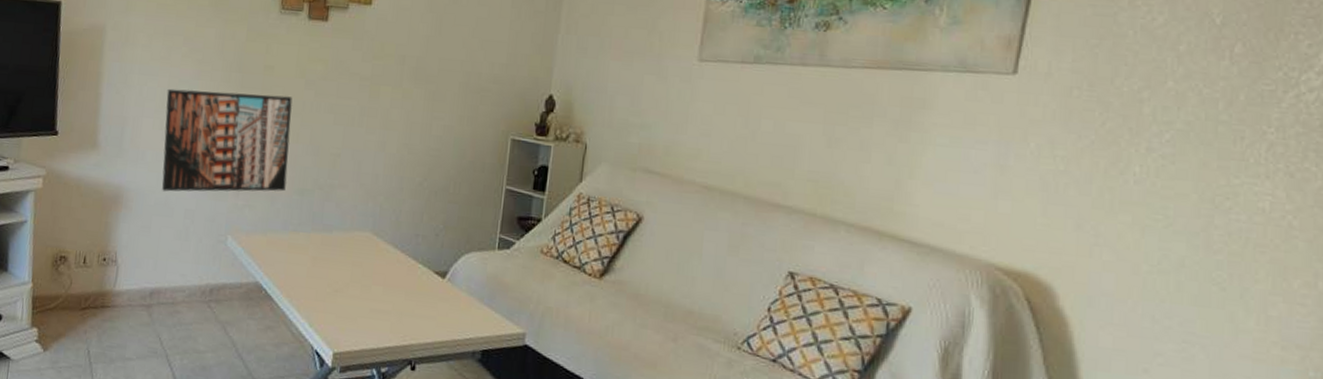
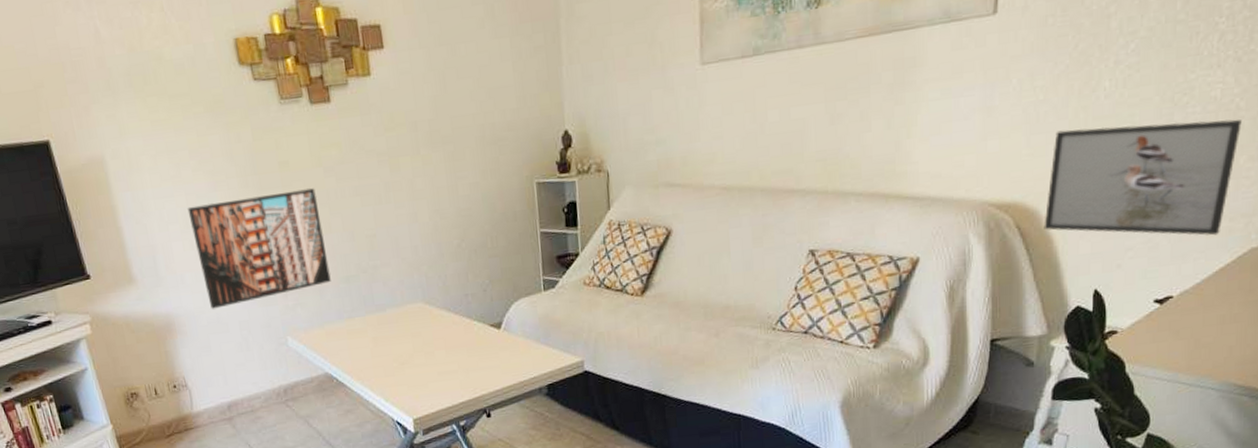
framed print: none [1058,206,1295,363] -> present [1044,119,1242,236]

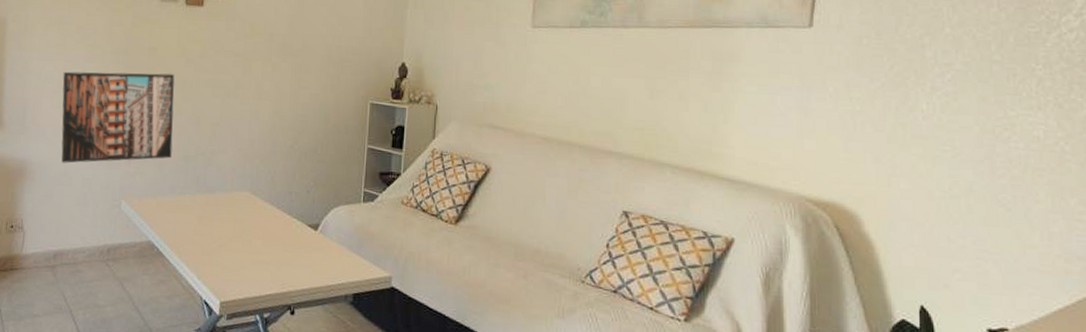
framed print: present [1044,119,1242,236] -> none [864,142,1069,274]

